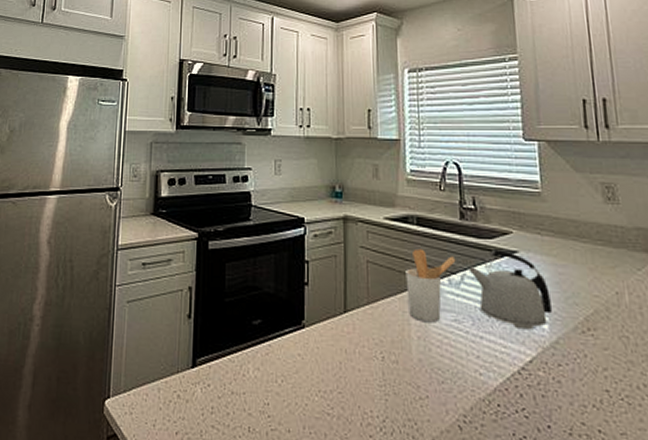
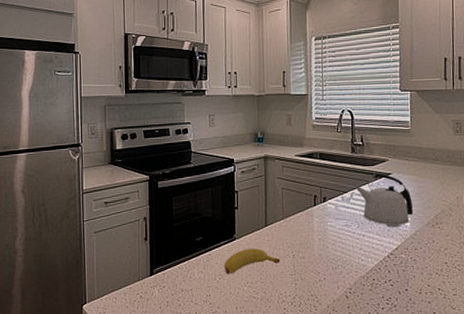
banana: none [288,342,365,376] -> present [224,248,281,274]
utensil holder: present [405,248,456,323] -> none [311,176,347,229]

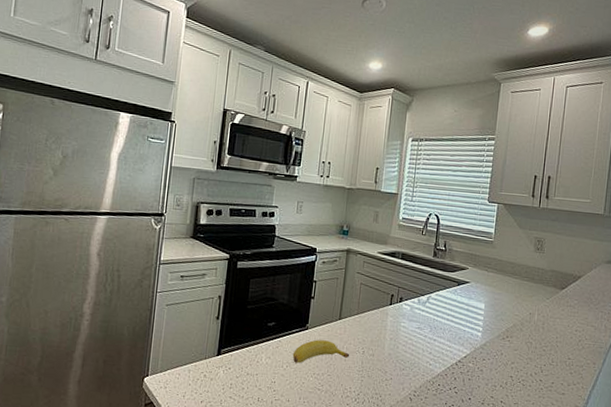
kettle: present [356,172,413,228] -> none [433,279,487,336]

